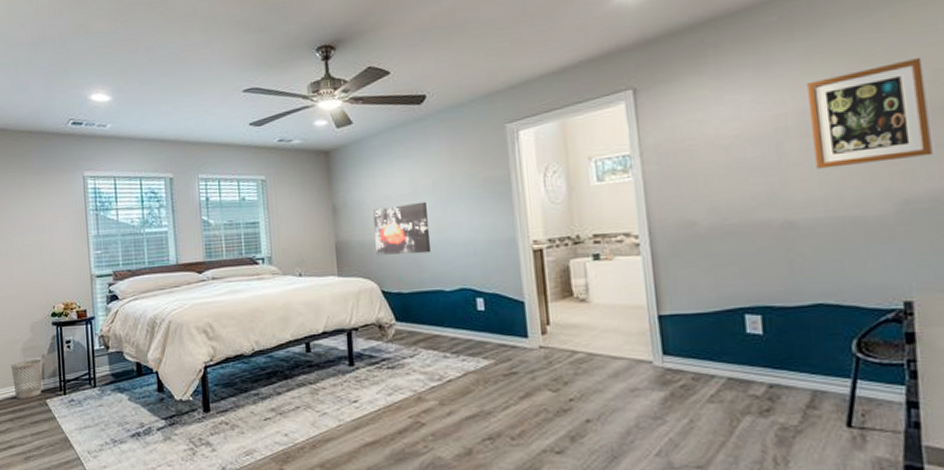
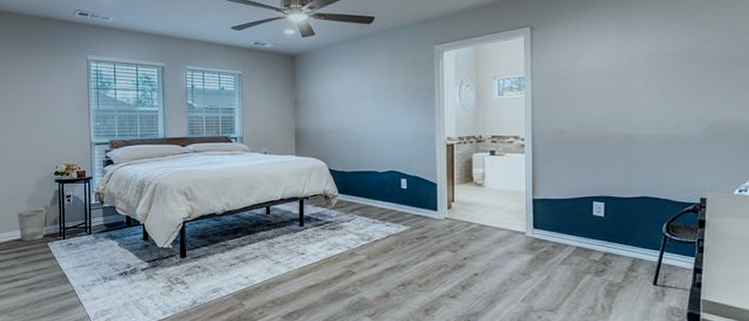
wall art: present [373,201,431,255] -> none [326,101,370,142]
wall art: present [806,58,933,169] -> none [652,23,732,99]

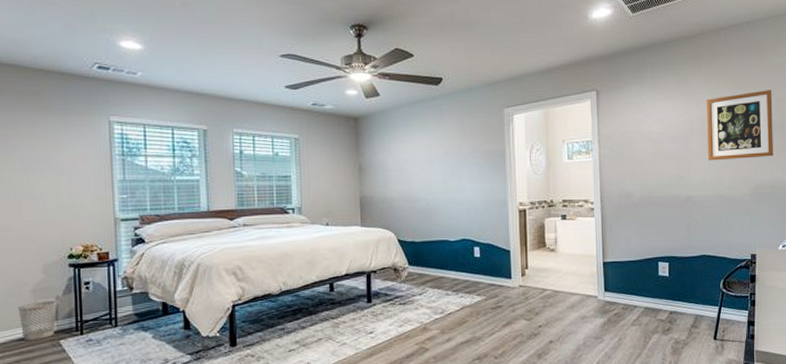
wall art: none [652,23,732,99] -> present [706,90,773,161]

